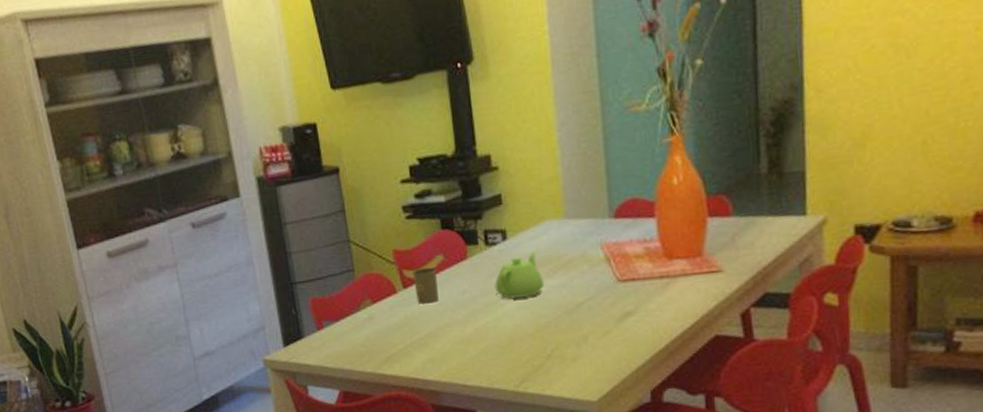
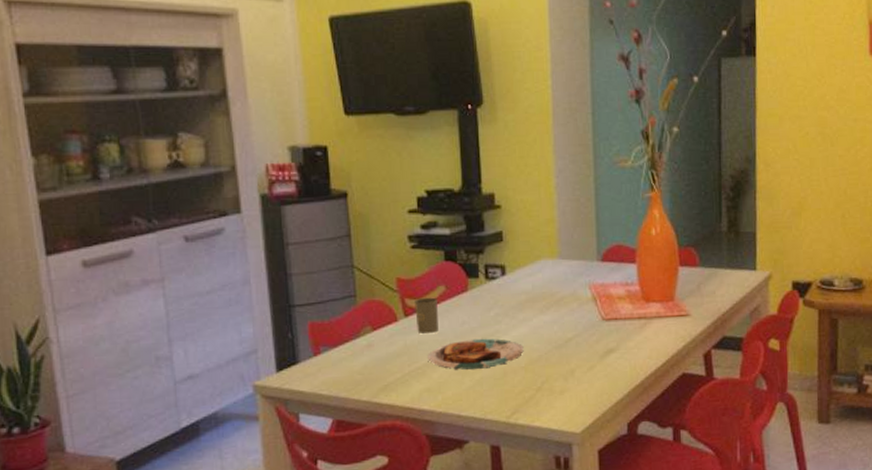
plate: none [429,306,531,340] -> present [427,338,524,370]
teapot: present [495,251,545,299] -> none [492,287,538,332]

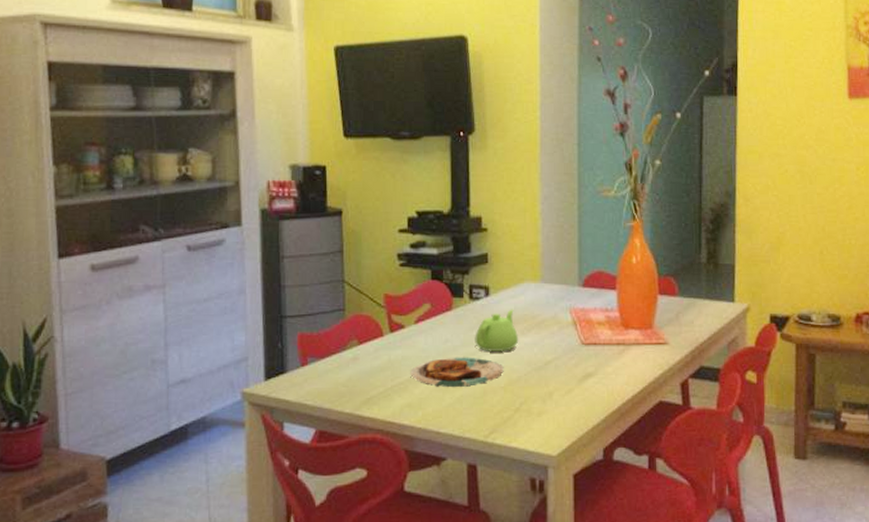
bottle: present [415,297,439,335] -> none [400,314,422,351]
teapot: none [492,287,538,332] -> present [475,309,519,351]

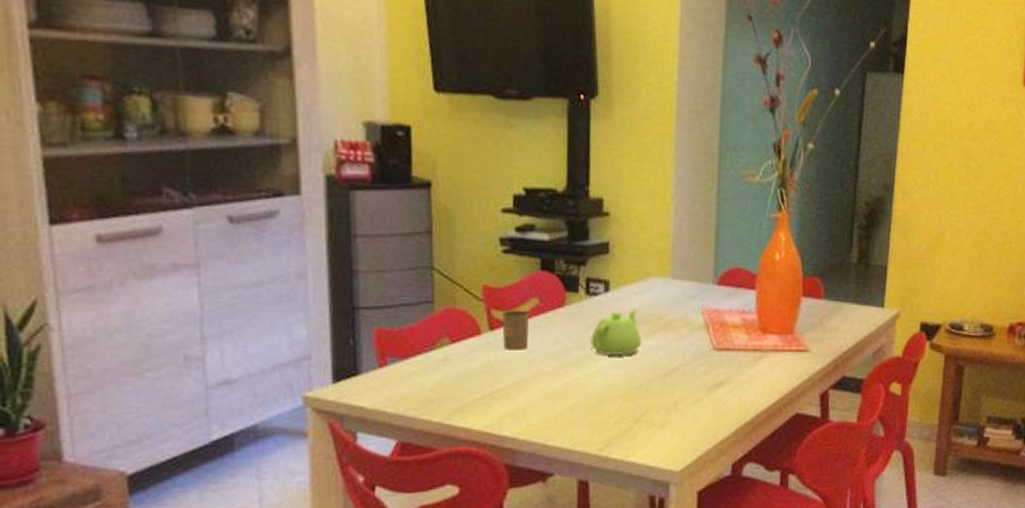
bottle: none [400,314,422,351] -> present [502,310,529,352]
plate: present [410,357,504,388] -> none [513,360,624,396]

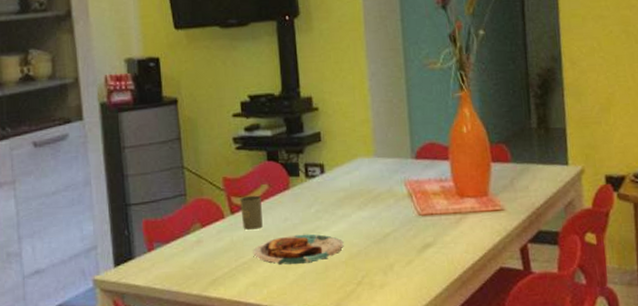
plate: none [513,360,624,396] -> present [253,234,344,265]
teapot: present [590,307,642,355] -> none [313,184,357,228]

